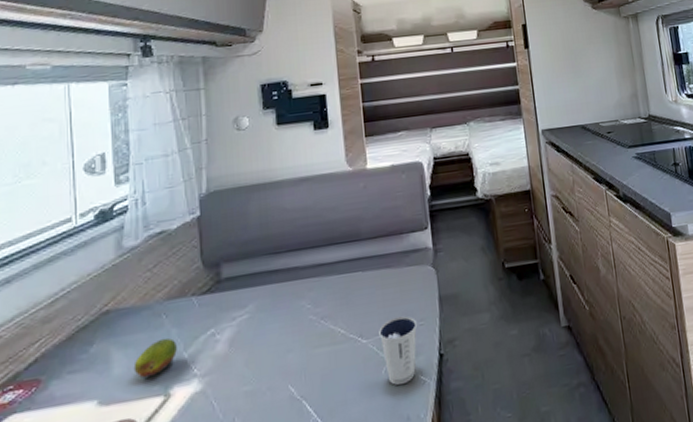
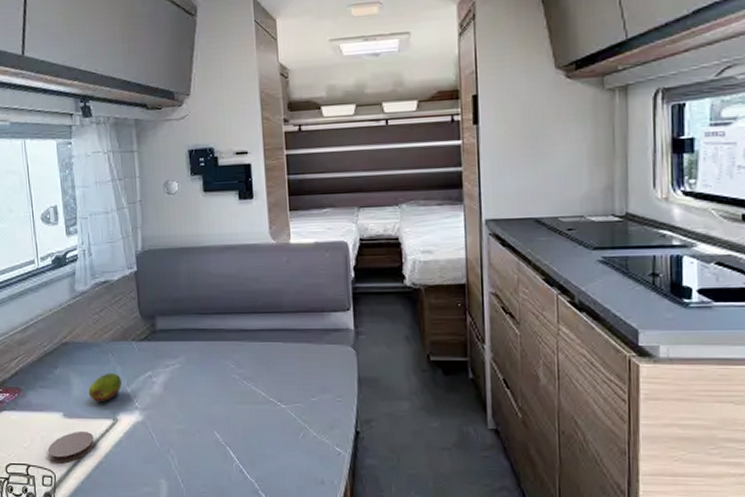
dixie cup: present [379,316,418,385] -> none [297,390,335,451]

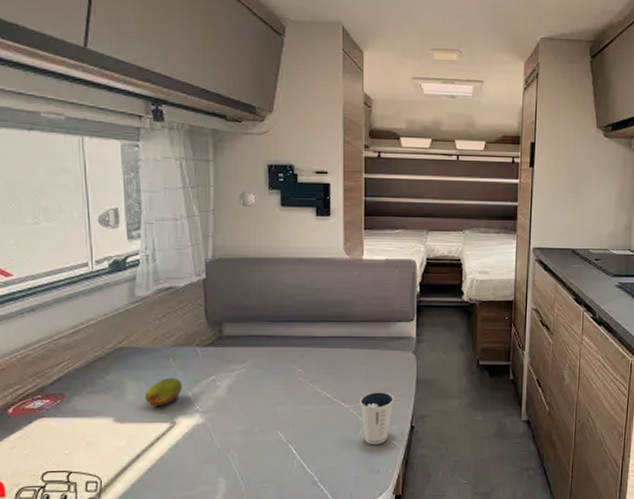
coaster: present [47,430,95,463] -> none [93,435,149,468]
dixie cup: none [297,390,335,451] -> present [360,391,395,444]

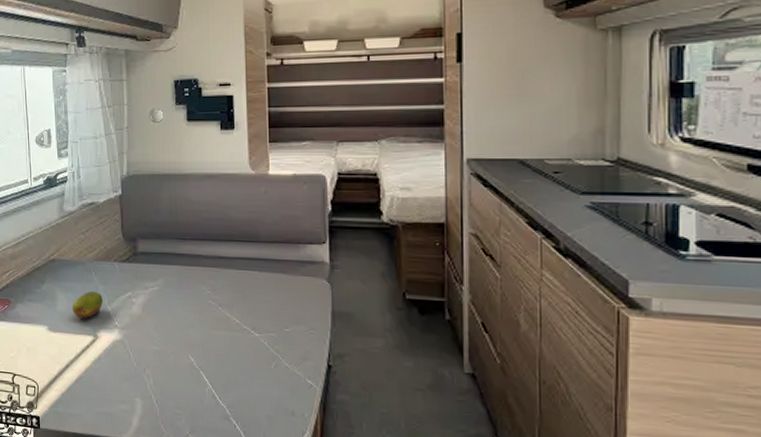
dixie cup: present [360,391,395,444] -> none [271,320,309,382]

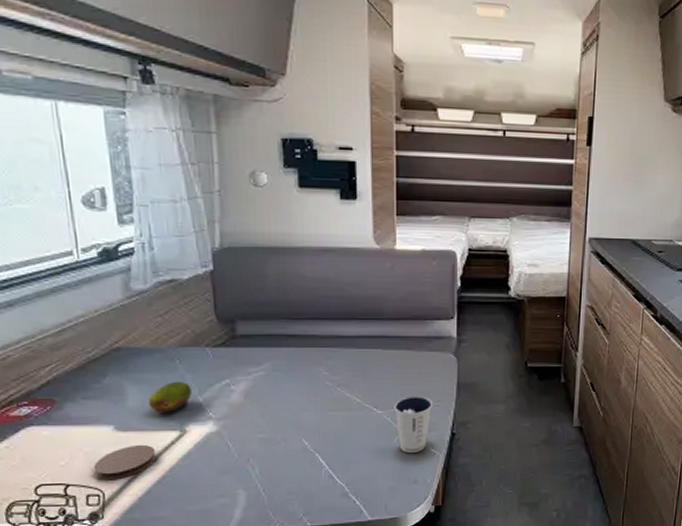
coaster: none [32,345,76,375] -> present [93,444,157,481]
dixie cup: none [271,320,309,382] -> present [394,395,433,453]

